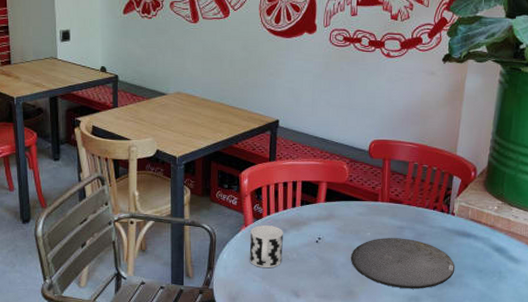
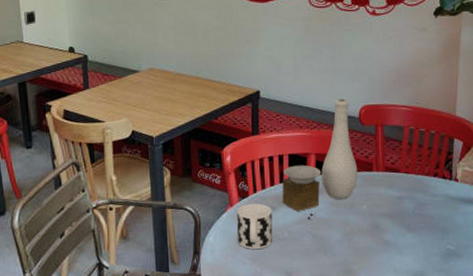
vase: none [293,132,365,235] -> present [282,98,358,212]
plate: present [350,238,455,289] -> none [346,209,463,264]

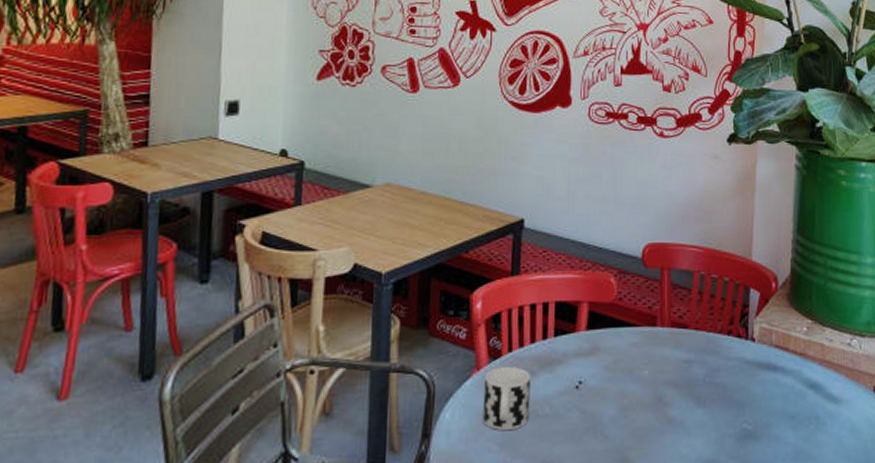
vase: present [282,98,358,212] -> none [545,234,639,378]

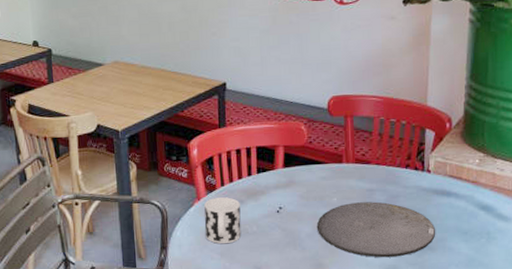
plate: none [623,376,761,450] -> present [316,201,436,258]

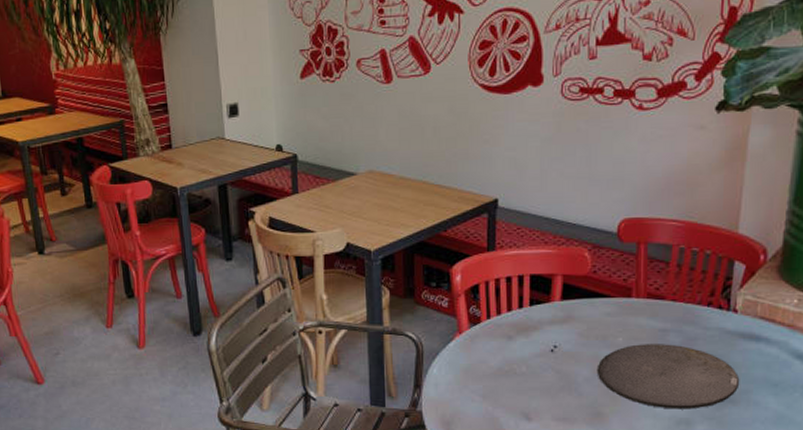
cup: present [204,197,241,244] -> none [465,332,508,385]

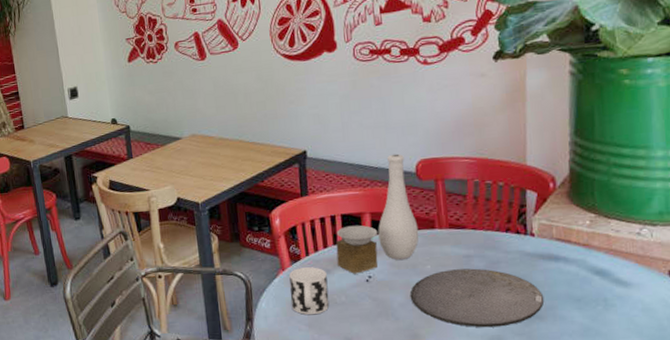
cup: none [465,332,508,385] -> present [289,267,330,315]
vase: none [521,210,614,342] -> present [335,153,419,274]

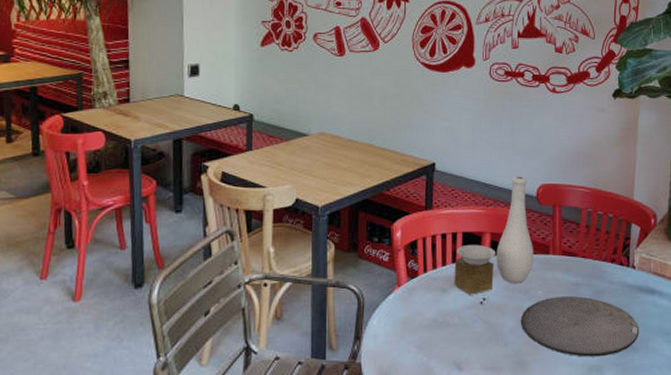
cup: present [289,267,330,315] -> none [403,285,442,336]

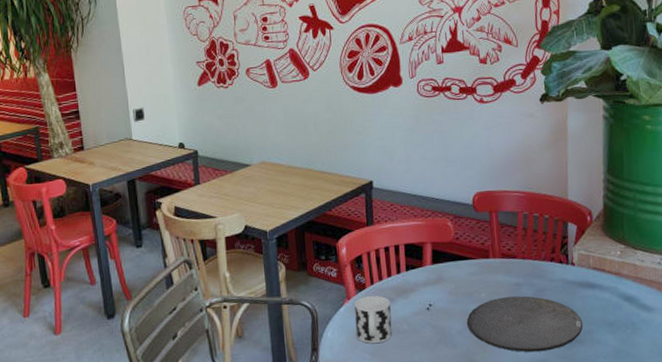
cup: none [403,285,442,336] -> present [354,296,392,344]
vase: present [454,176,534,295] -> none [399,186,475,302]

